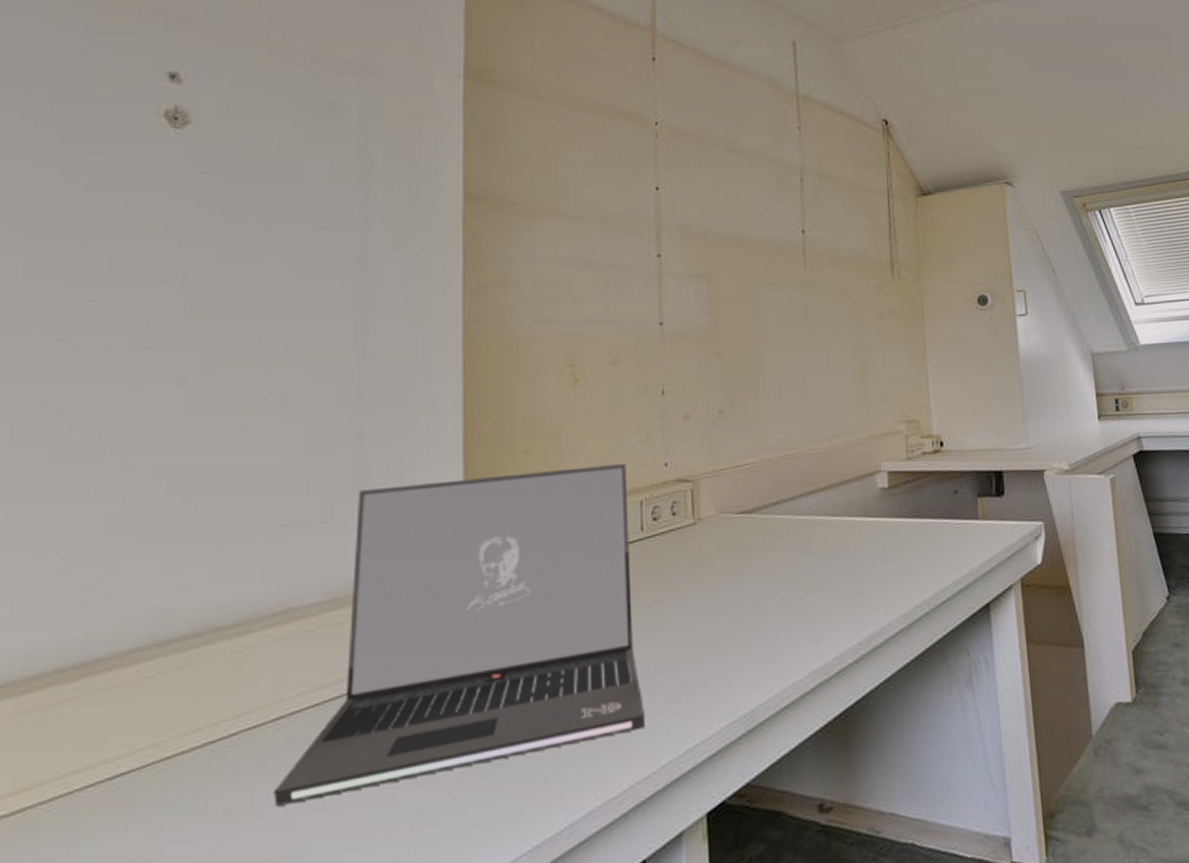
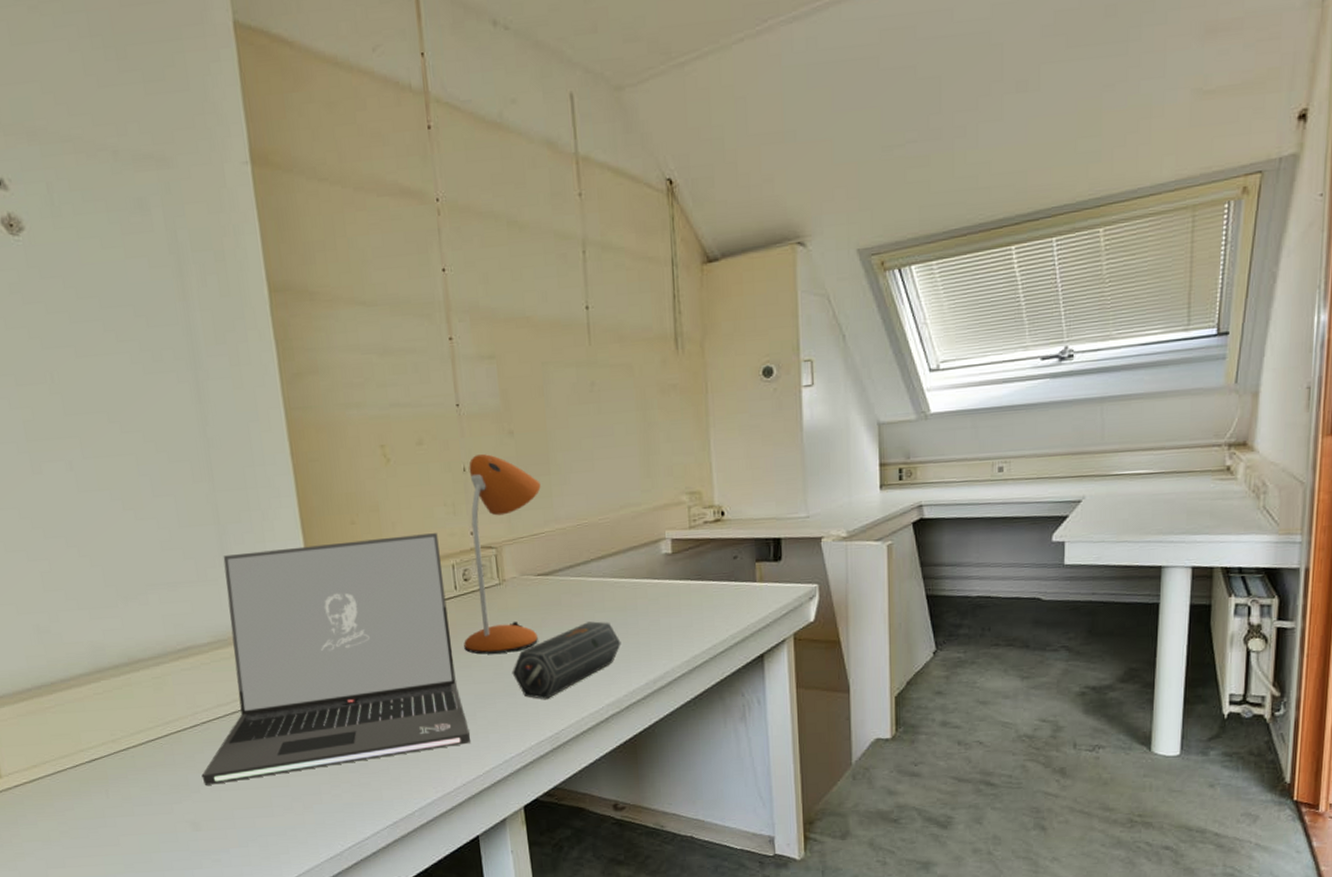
desk lamp: none [646,376,747,611] -> present [464,454,541,654]
speaker: none [702,567,832,666] -> present [512,621,621,699]

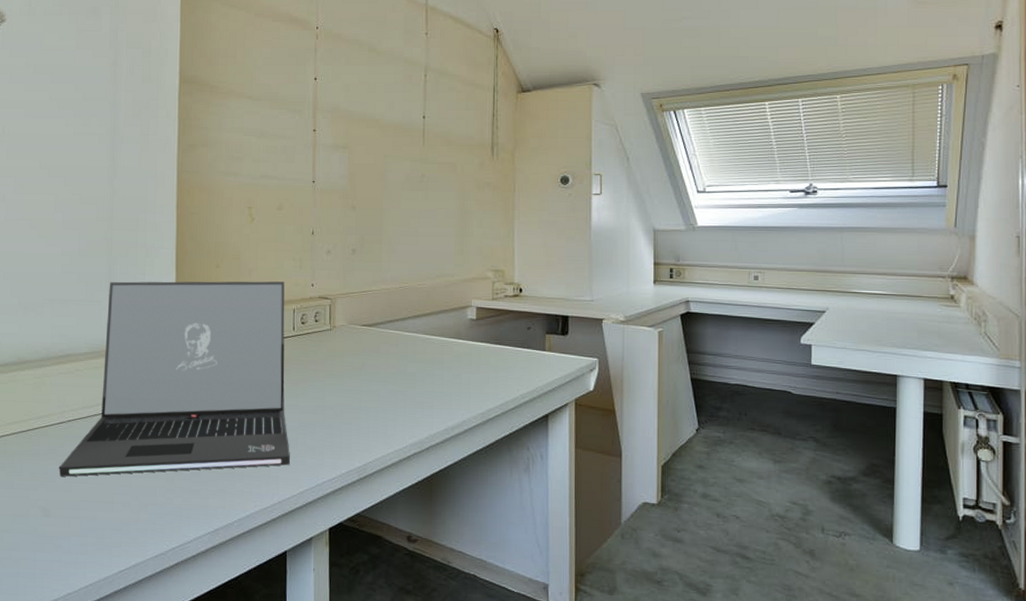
desk lamp: present [464,454,541,654] -> none [295,222,373,389]
speaker: present [512,621,621,699] -> none [332,370,427,433]

